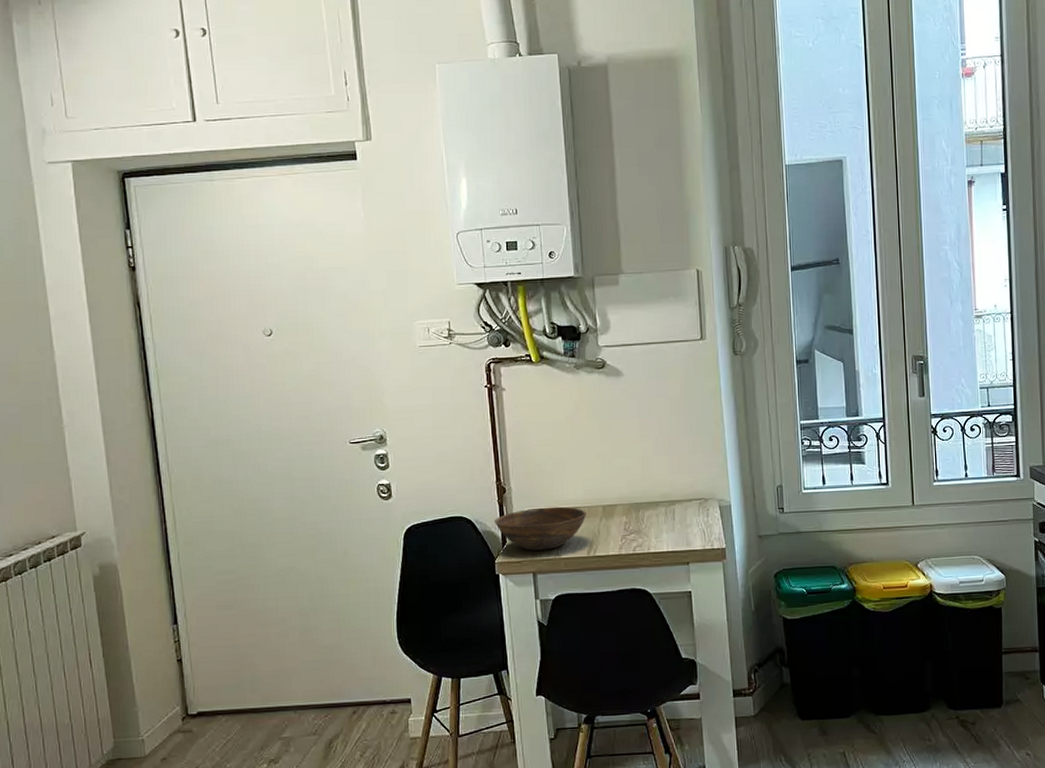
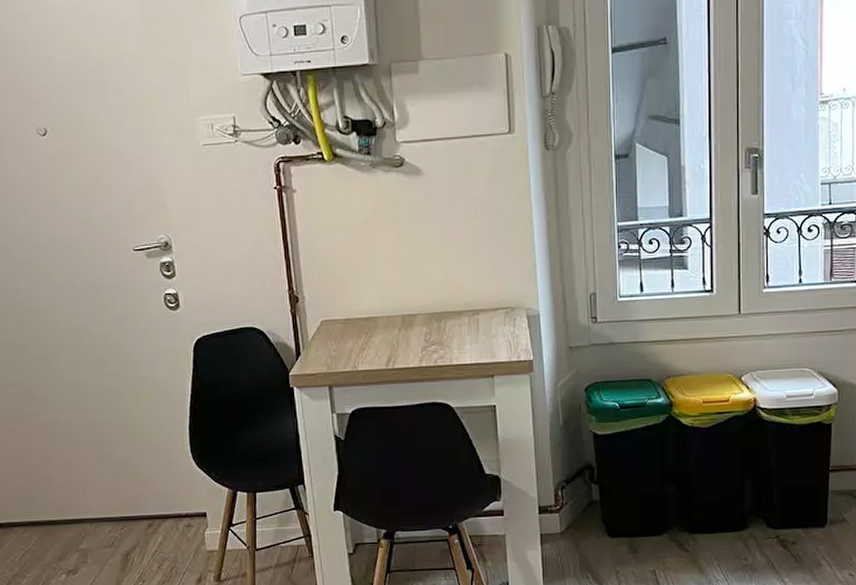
bowl: present [494,506,587,551] -> none [287,316,385,363]

